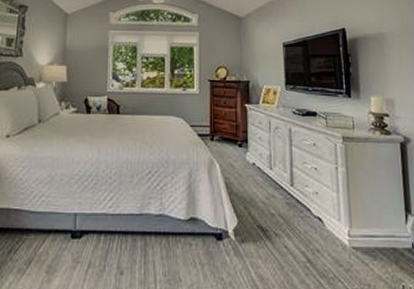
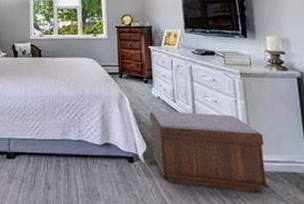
bench: none [242,179,367,272] -> present [149,111,269,193]

